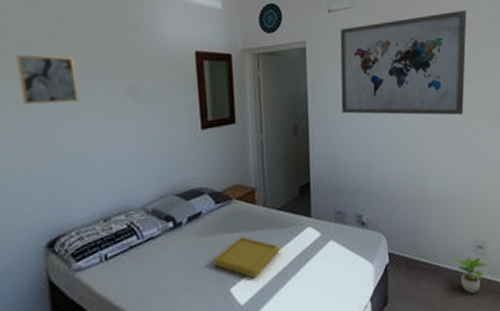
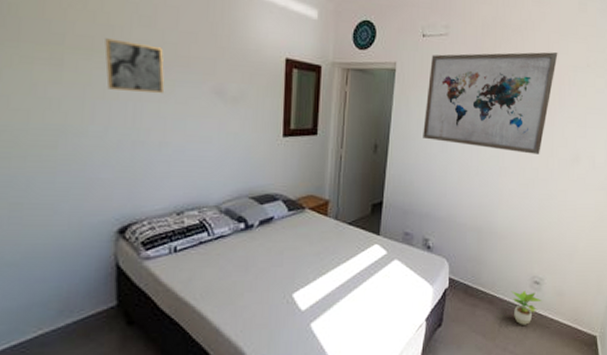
serving tray: present [212,237,280,279] -> none [278,246,345,287]

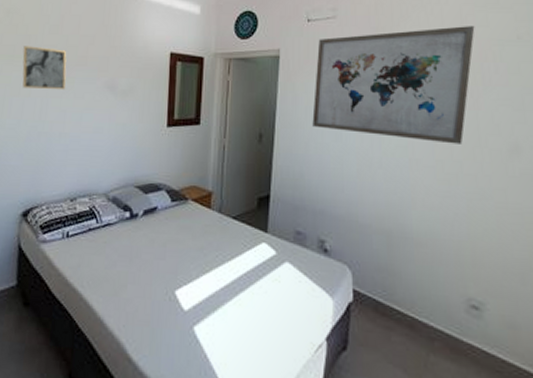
potted plant: present [511,291,542,325] -> none [438,315,485,364]

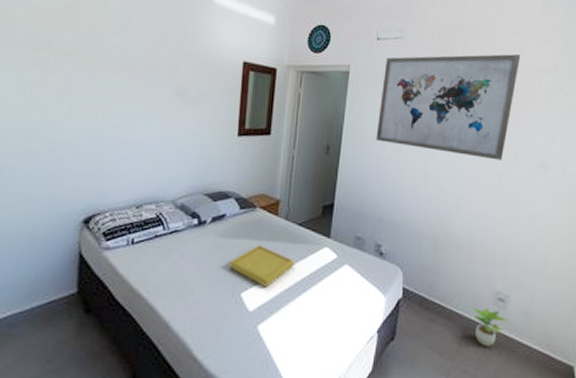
wall art: present [22,46,67,90] -> none [83,44,134,95]
serving tray: none [161,239,230,285] -> present [228,245,295,288]
potted plant: none [438,315,485,364] -> present [471,307,507,347]

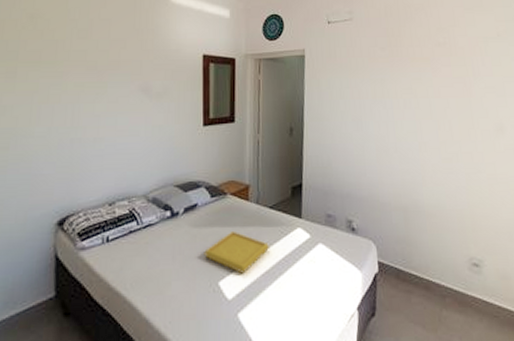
wall art: present [376,54,521,160] -> none [336,26,465,127]
potted plant: present [471,307,507,347] -> none [448,274,484,314]

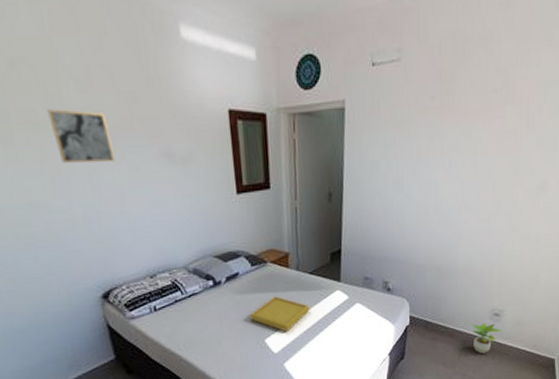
wall art: none [50,51,98,95] -> present [47,109,115,163]
potted plant: none [448,274,484,314] -> present [470,323,501,354]

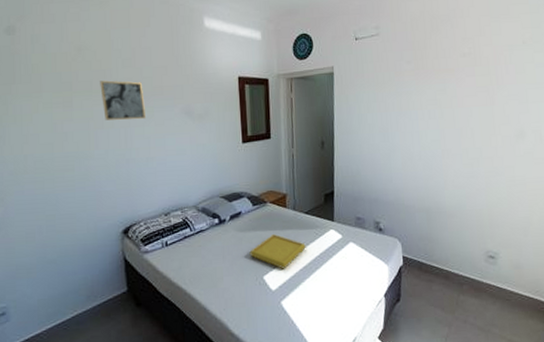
potted plant: present [470,323,501,354] -> none [465,265,499,298]

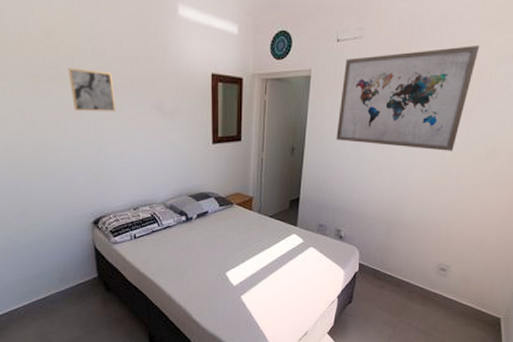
serving tray: present [249,234,306,269] -> none [214,235,268,267]
wall art: none [364,35,491,135] -> present [336,46,480,151]

